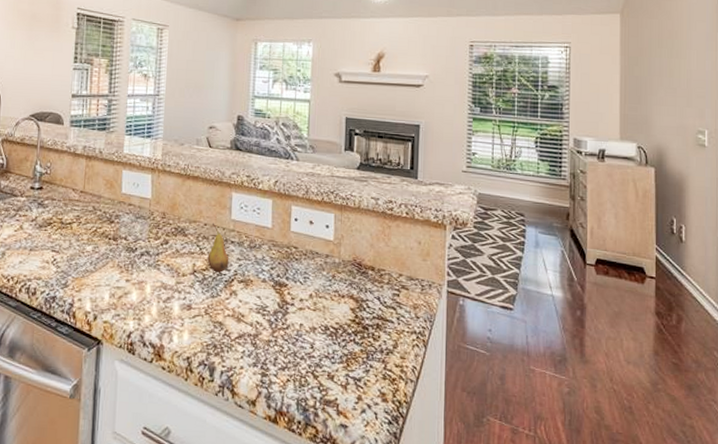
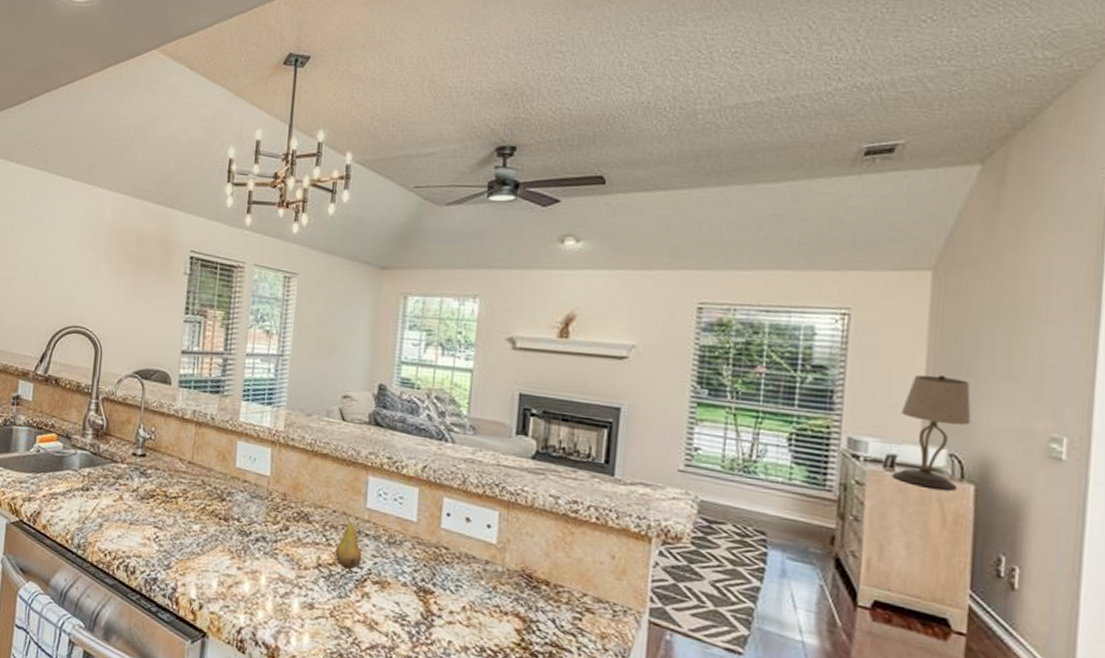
table lamp: none [603,89,650,173] -> present [892,374,972,491]

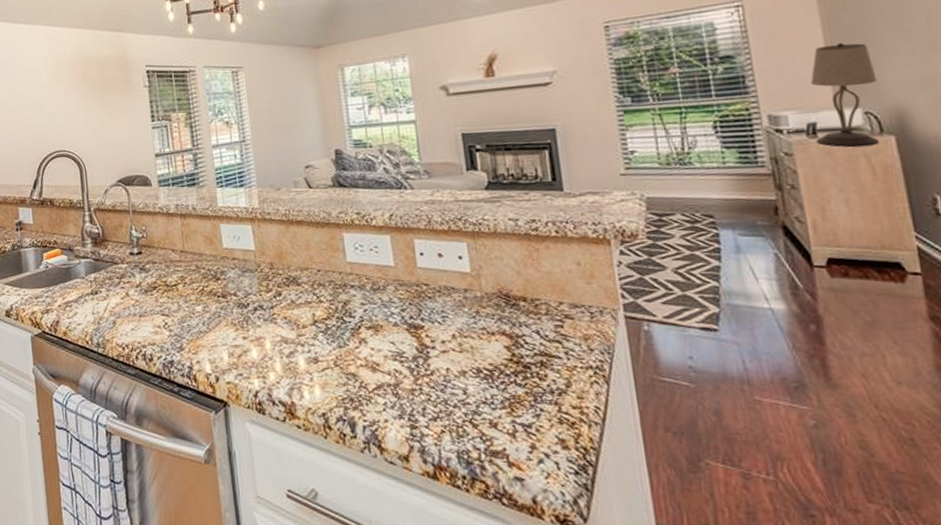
fruit: present [335,510,362,570] -> none [325,268,353,321]

